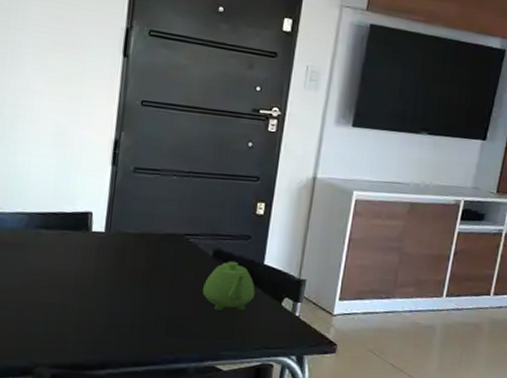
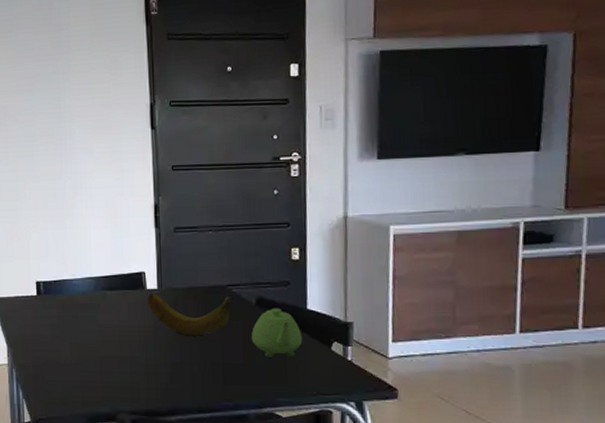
fruit: none [90,236,190,286] -> present [147,293,234,336]

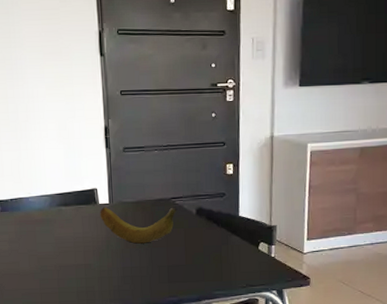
teapot: present [252,308,303,357] -> none [192,216,235,258]

